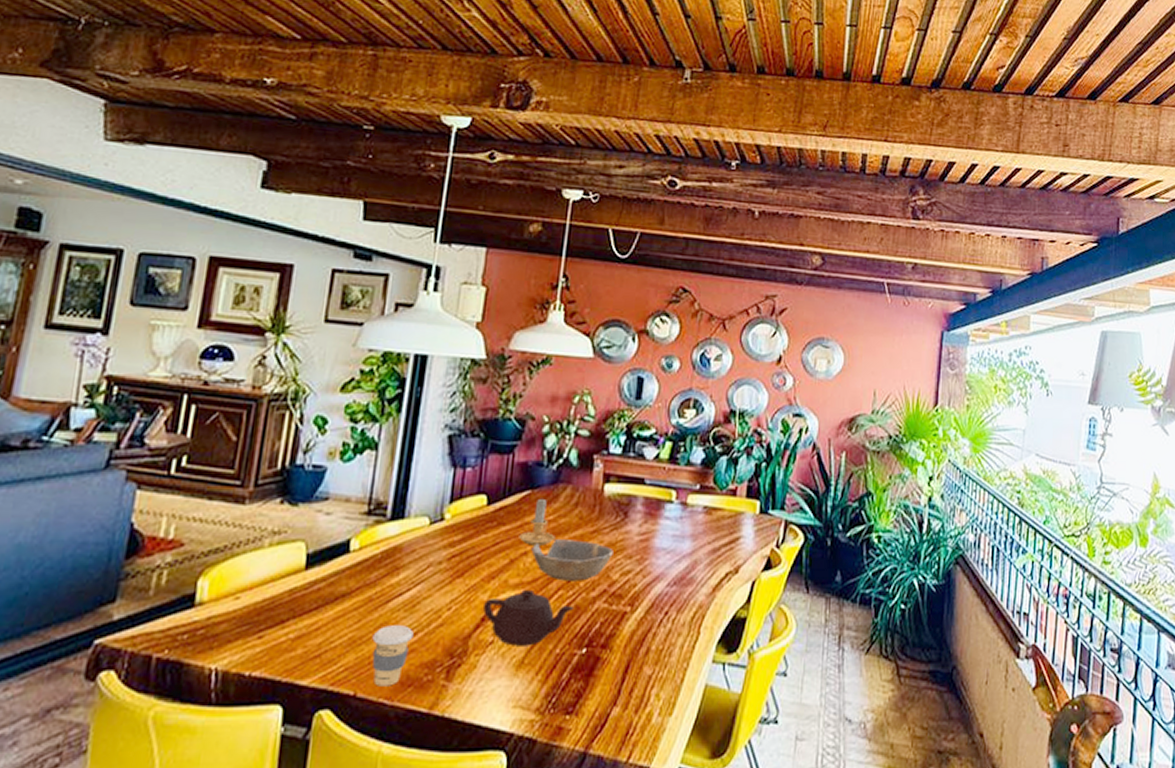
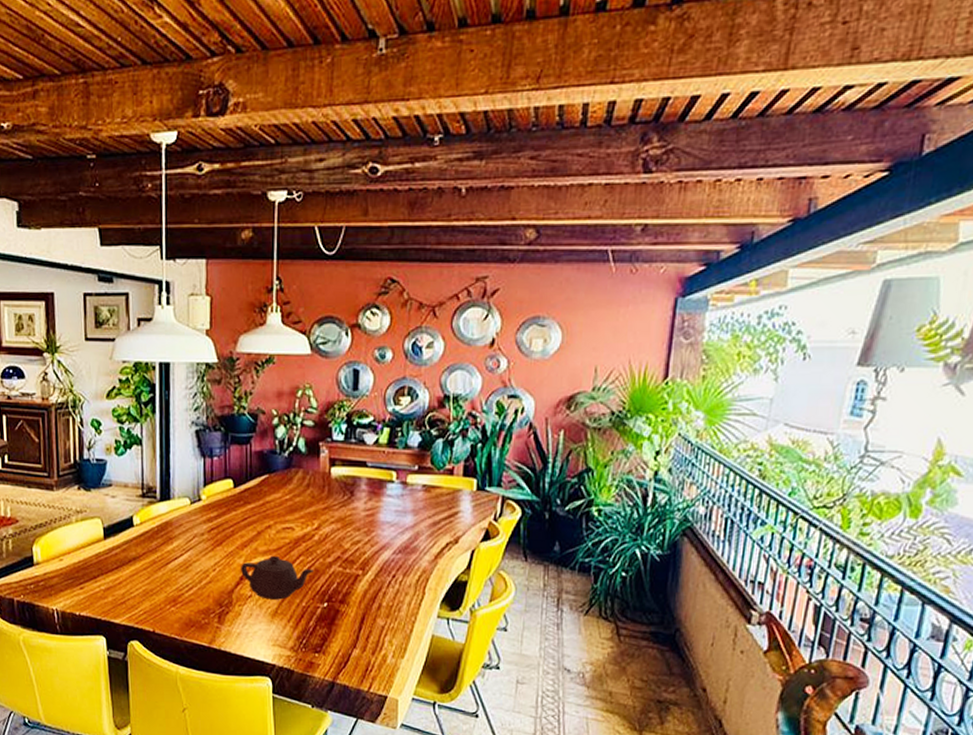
coffee cup: present [372,625,414,686] -> none [160,581,190,626]
candle: present [519,498,556,546] -> none [263,481,293,520]
bowl: present [531,539,613,581] -> none [274,515,343,549]

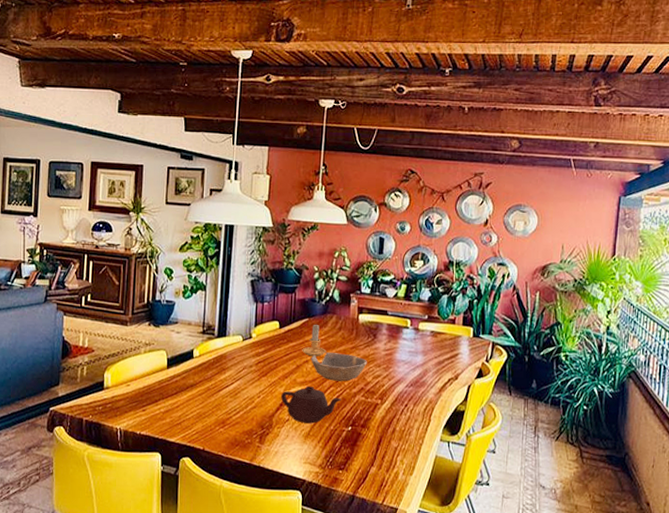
candle: none [263,481,293,520] -> present [302,324,327,357]
bowl: none [274,515,343,549] -> present [311,352,367,382]

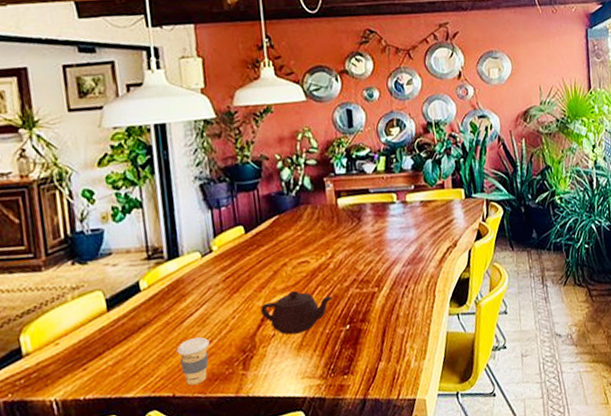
coffee cup: none [212,406,237,445] -> present [176,337,210,386]
candle: present [302,324,327,357] -> none [276,219,307,258]
bowl: present [311,352,367,382] -> none [289,245,356,280]

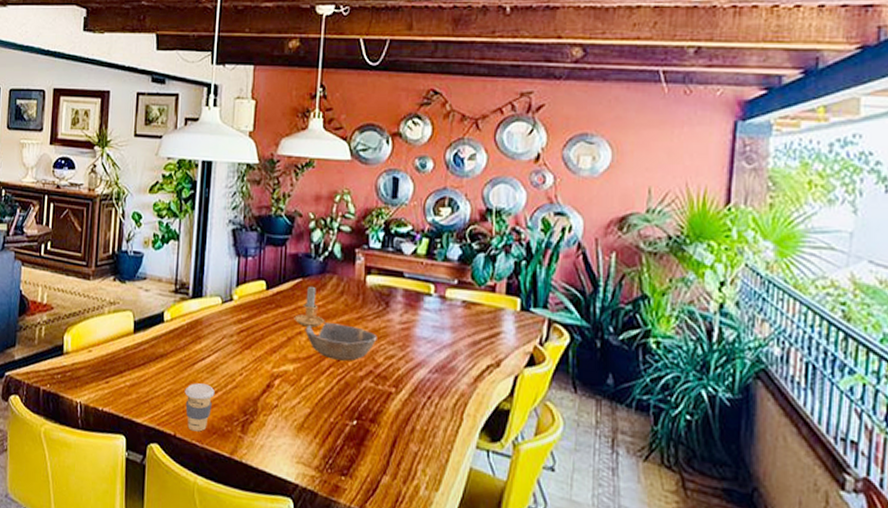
teapot: present [261,290,334,335] -> none [268,364,345,413]
candle: none [276,219,307,258] -> present [294,286,325,328]
bowl: none [289,245,356,280] -> present [305,323,377,361]

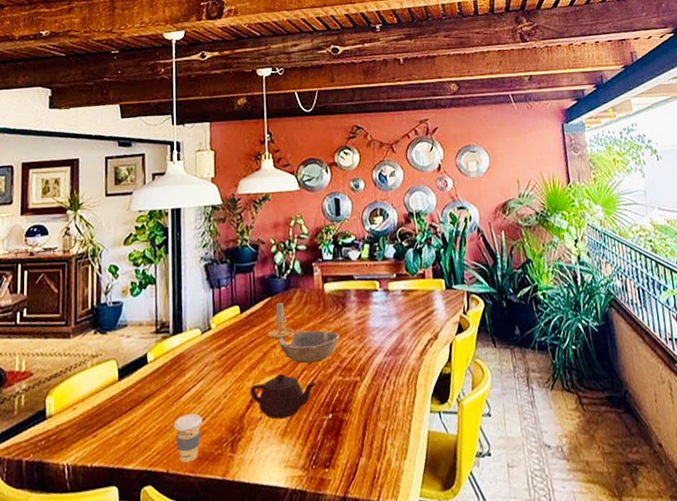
teapot: none [268,364,345,413] -> present [250,373,318,419]

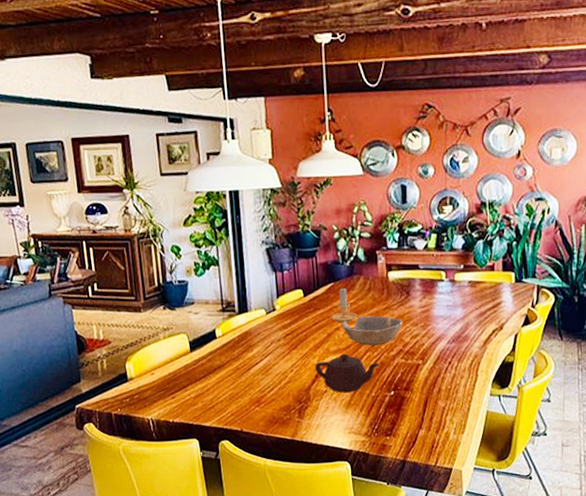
coffee cup: present [173,413,203,463] -> none [244,384,271,424]

